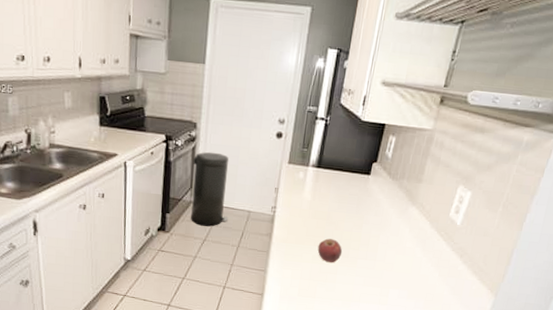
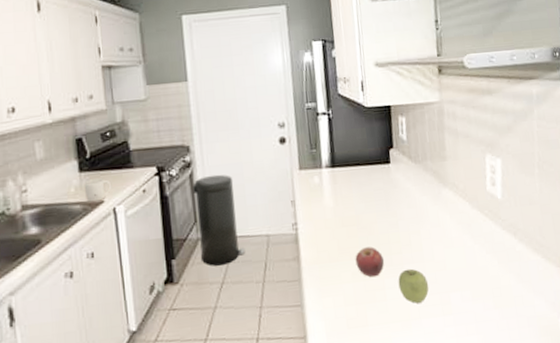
mug: none [102,134,125,154] -> present [84,178,111,202]
fruit: none [348,263,374,291] -> present [398,268,429,303]

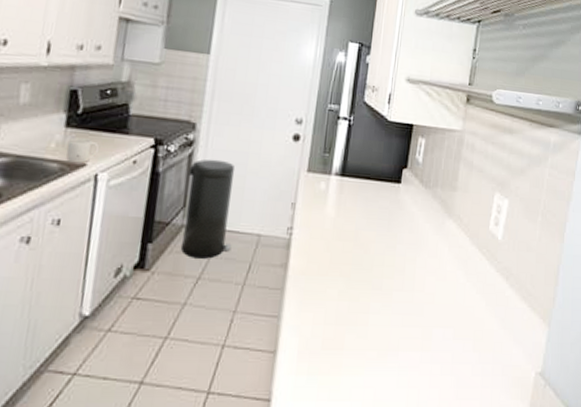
fruit: present [355,247,385,277] -> none [344,266,375,299]
fruit: present [398,268,429,303] -> none [383,296,414,333]

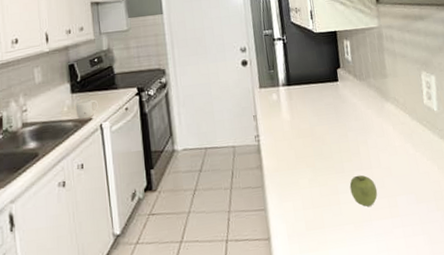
pedal bin: present [181,159,236,259] -> none [167,93,215,175]
fruit: none [383,296,414,333] -> present [349,175,378,207]

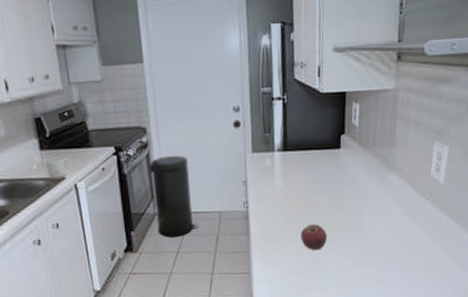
pedal bin: none [167,93,215,175] -> present [148,155,199,238]
fruit: none [310,155,337,183] -> present [300,224,328,251]
fruit: present [349,175,378,207] -> none [338,244,367,273]

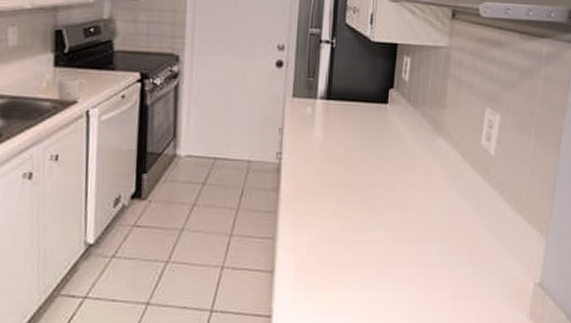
pedal bin: present [148,155,199,238] -> none [175,89,223,186]
fruit: present [300,224,328,251] -> none [336,187,367,218]

